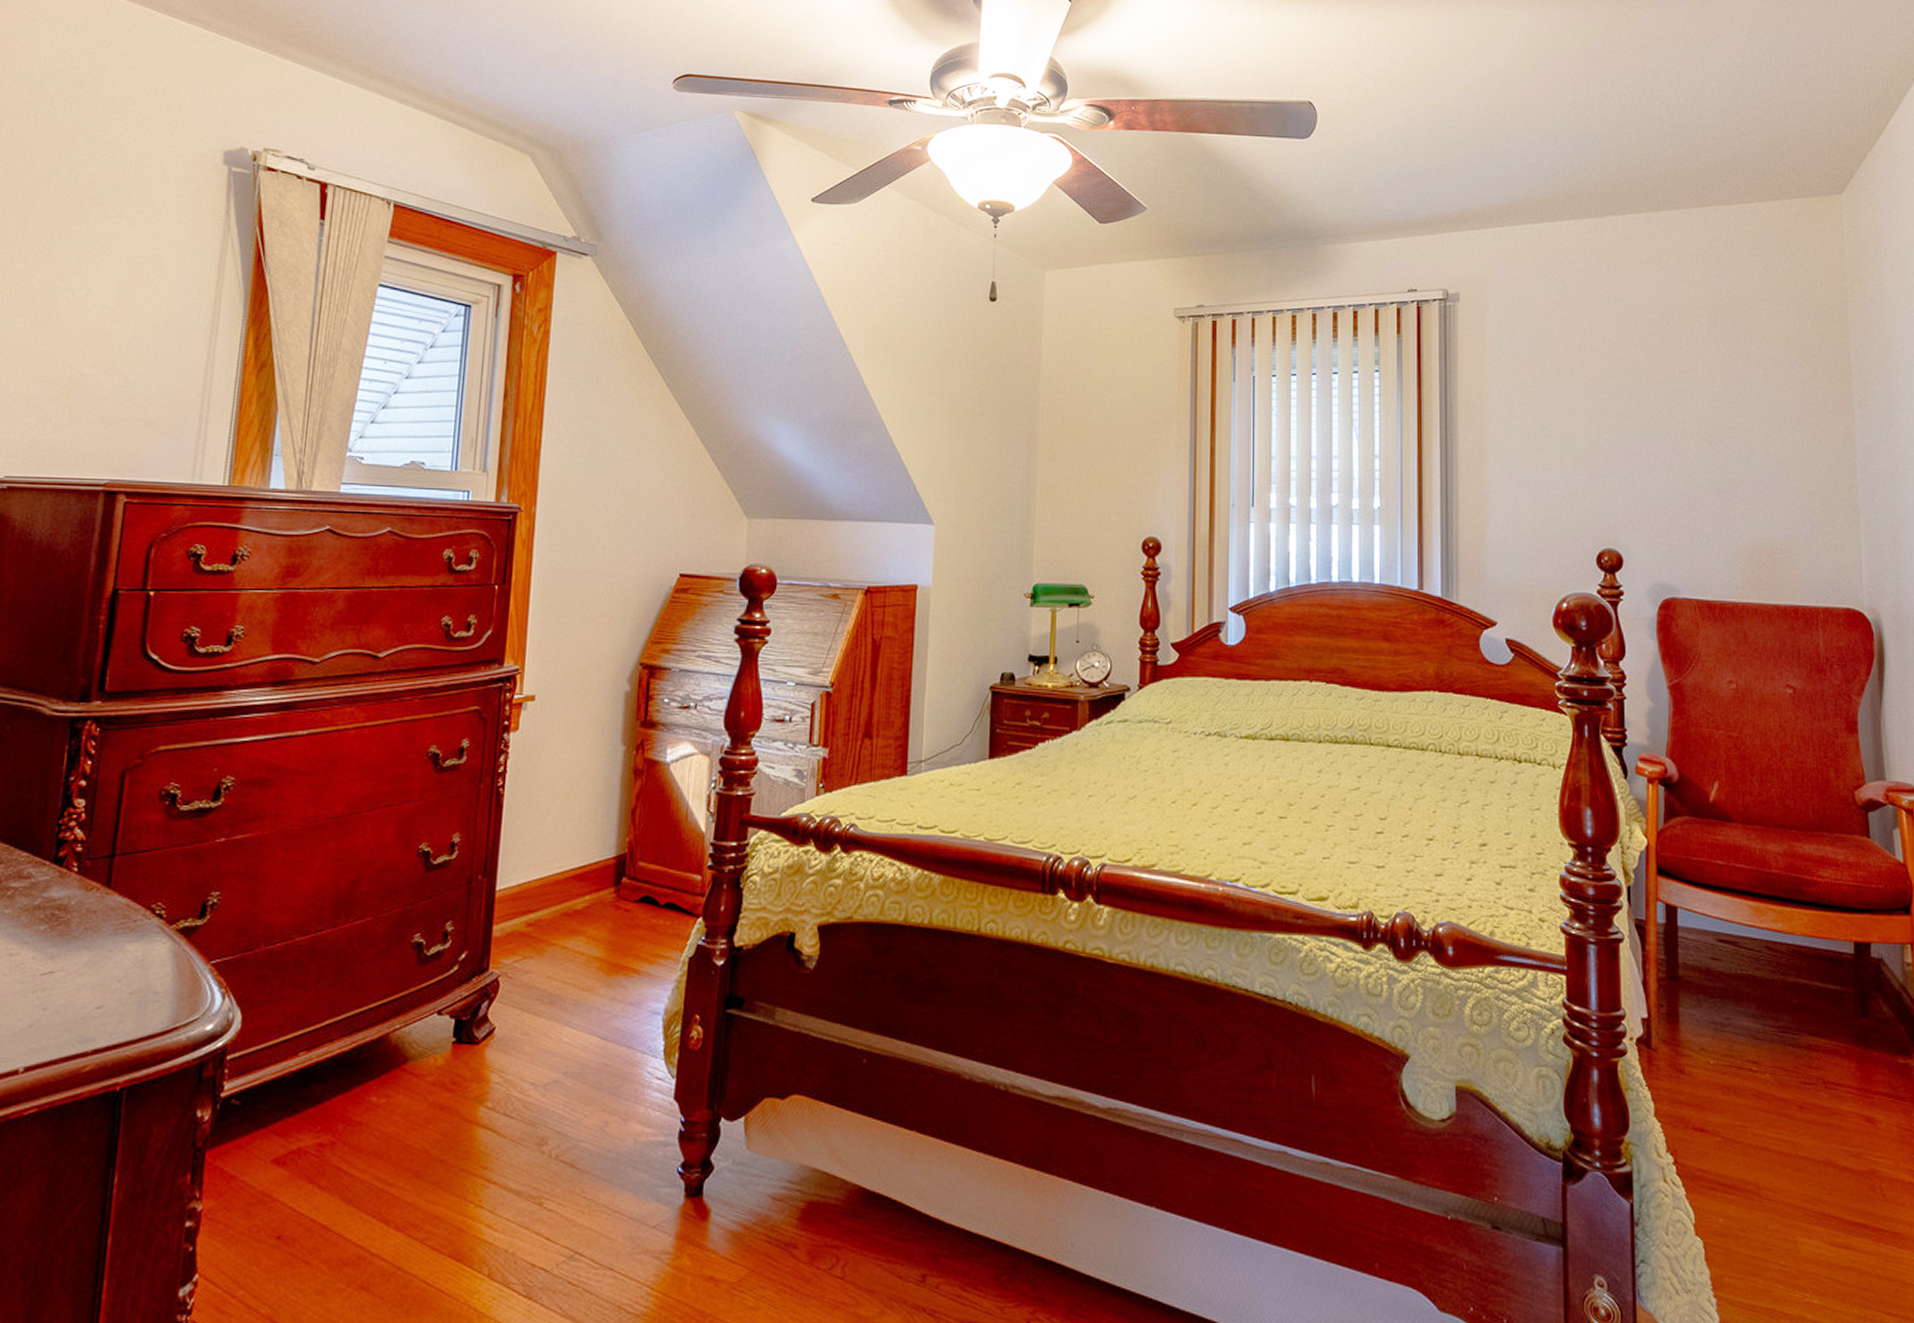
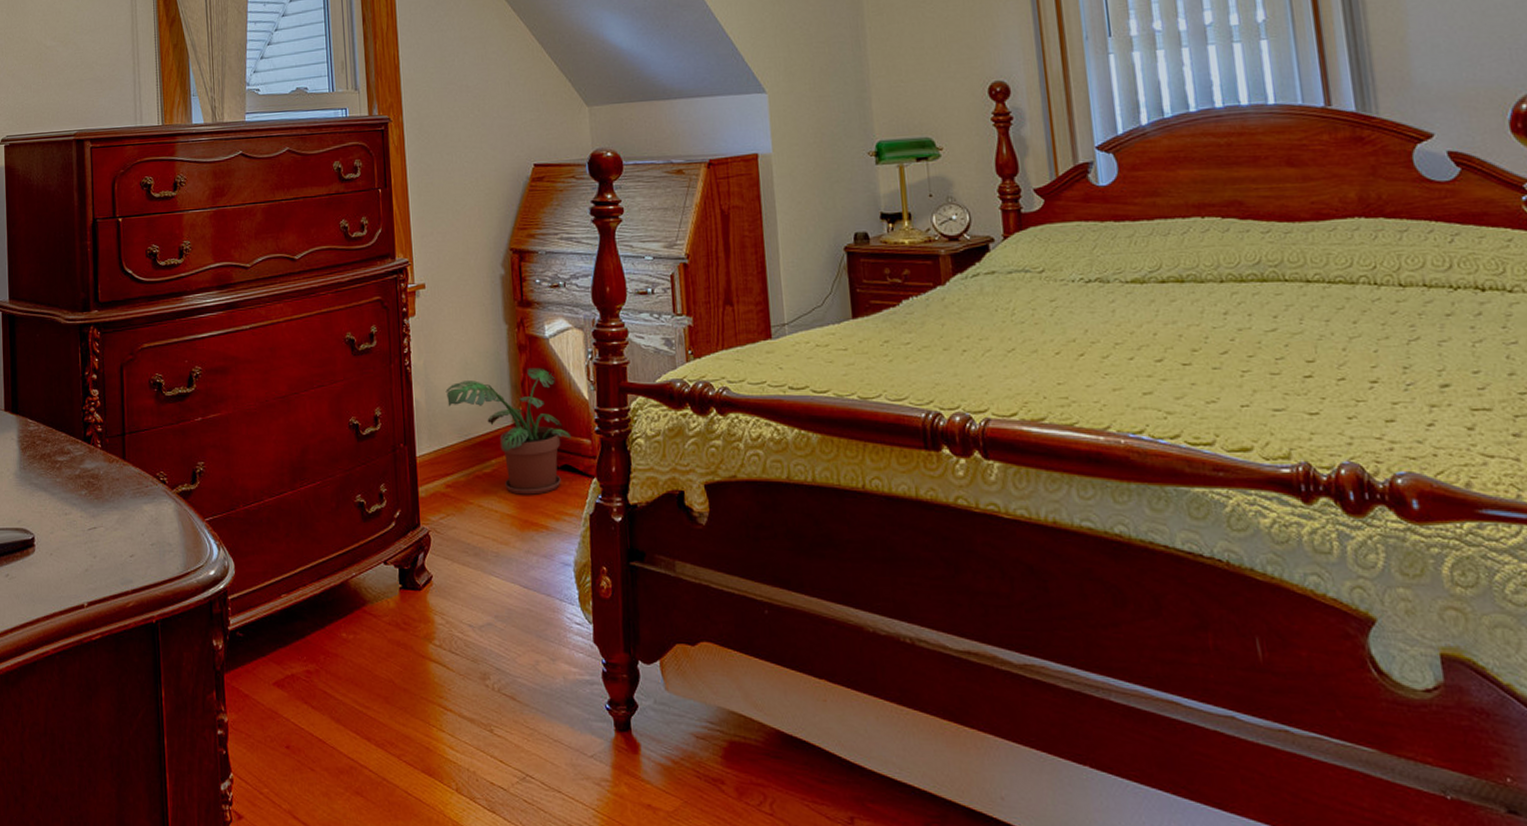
potted plant: none [542,795,681,935] -> present [445,367,572,495]

